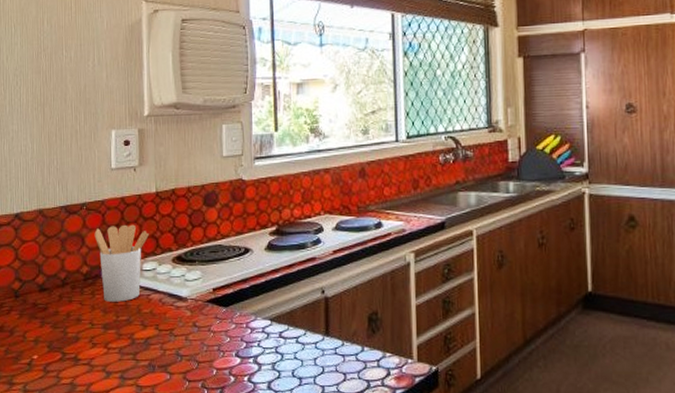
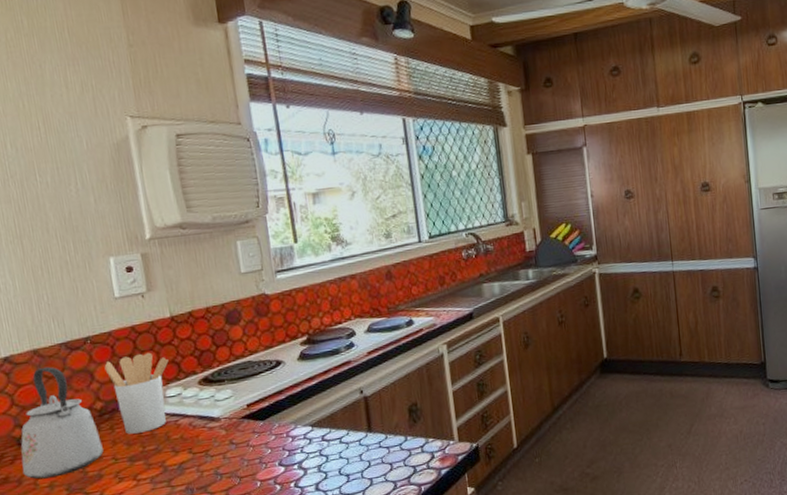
kettle: none [15,226,83,333] -> present [21,366,104,480]

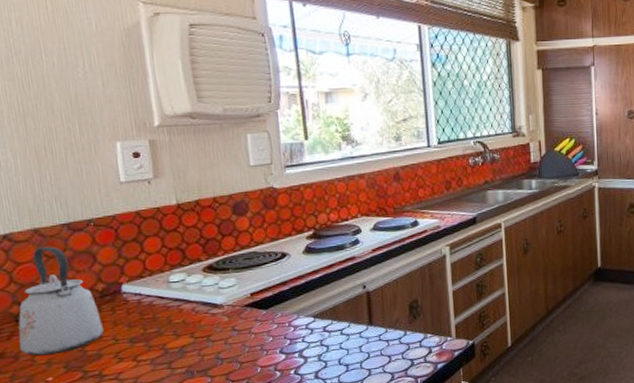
utensil holder: present [104,352,169,434] -> none [107,238,173,316]

